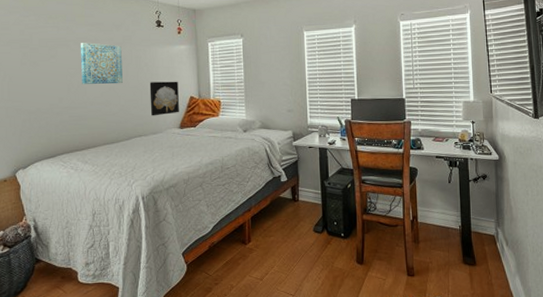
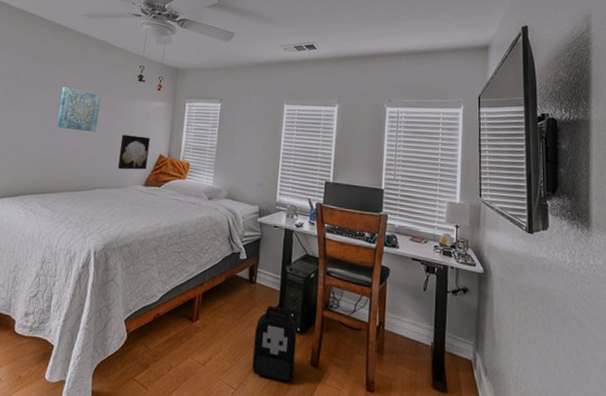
backpack: none [304,218,343,281] -> present [252,305,297,383]

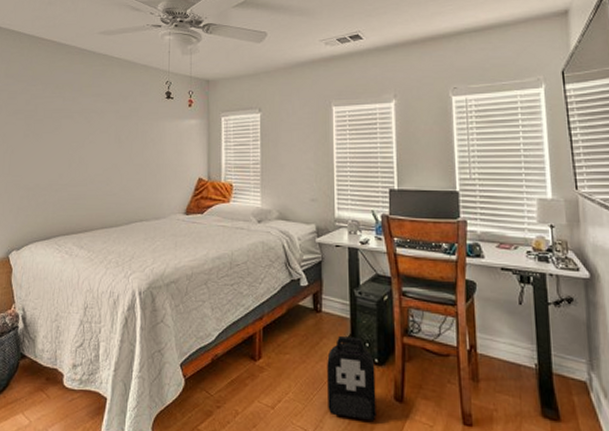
wall art: present [56,87,101,133] -> none [84,114,128,161]
wall art: present [118,134,150,170] -> none [154,160,186,199]

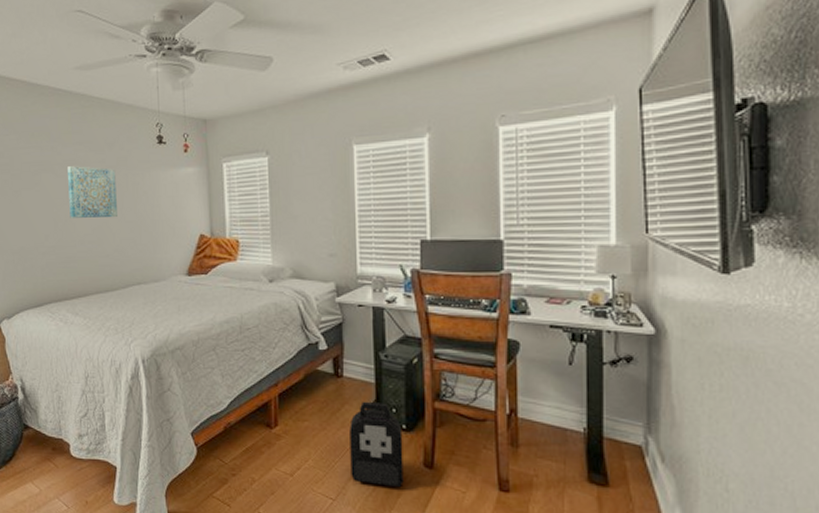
wall art: none [84,114,128,161] -> present [66,166,117,218]

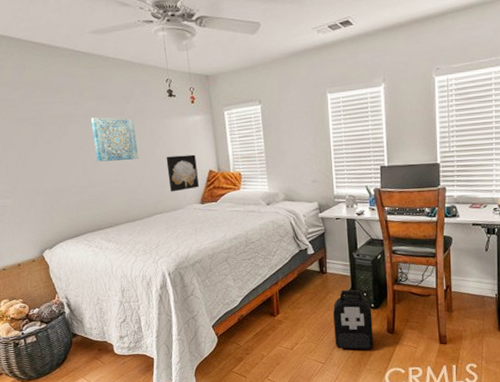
wall art: none [149,214,186,259] -> present [166,154,199,192]

